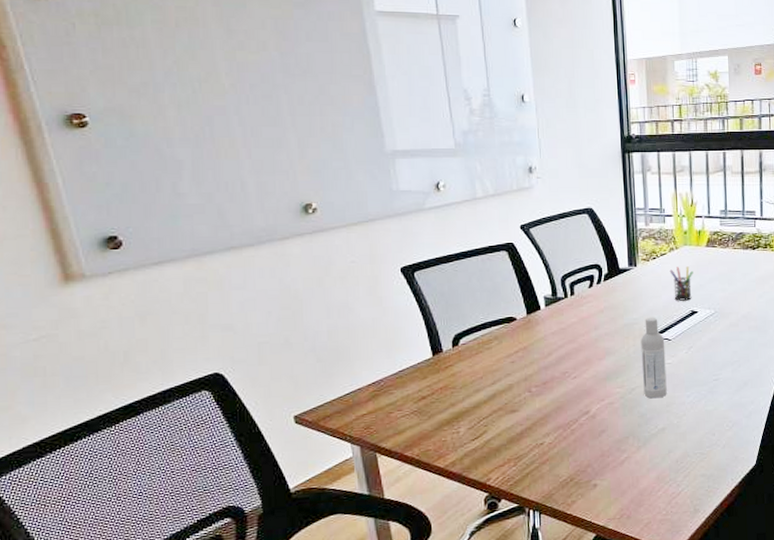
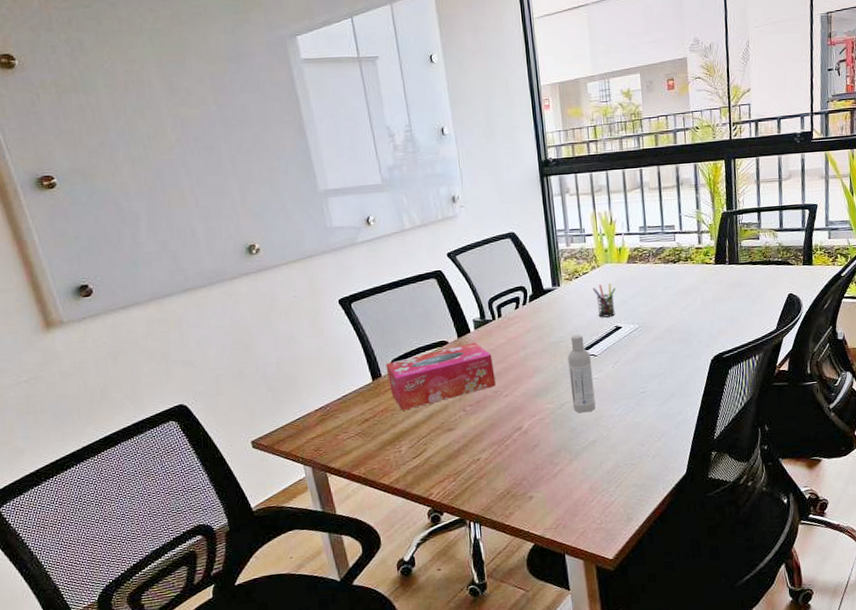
tissue box: none [448,320,564,389] -> present [386,343,496,411]

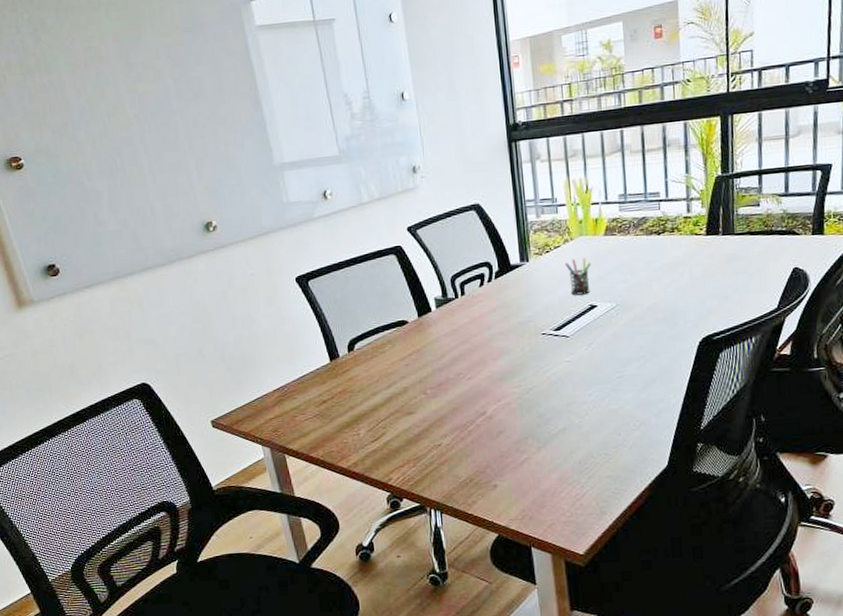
tissue box: present [386,343,496,411] -> none [343,322,458,393]
bottle: present [567,334,596,413] -> none [536,313,567,398]

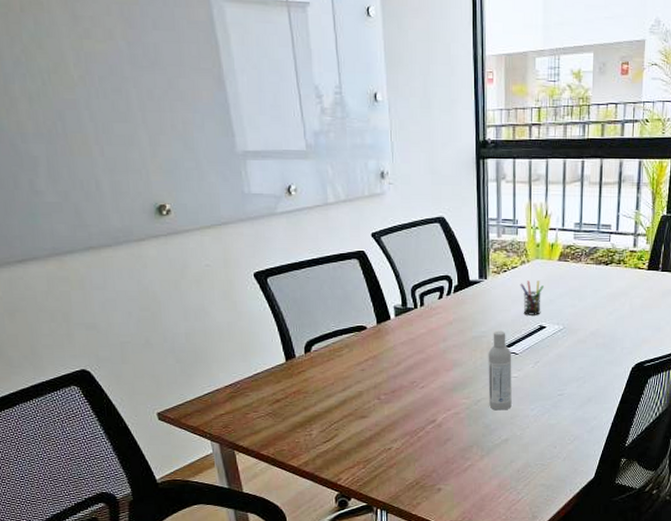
bottle: none [536,313,567,398] -> present [488,330,512,411]

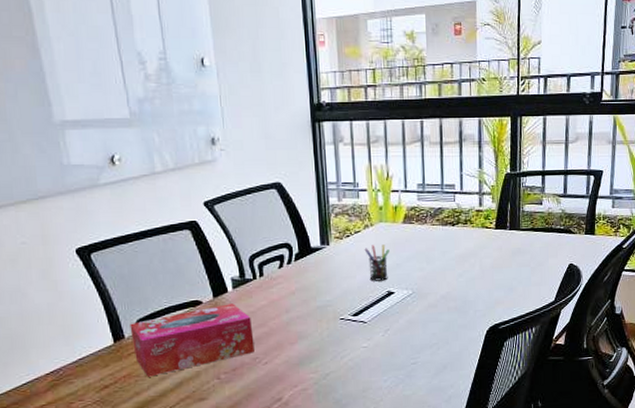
tissue box: none [300,330,413,394] -> present [130,304,255,377]
bottle: present [488,330,512,411] -> none [335,298,363,384]

